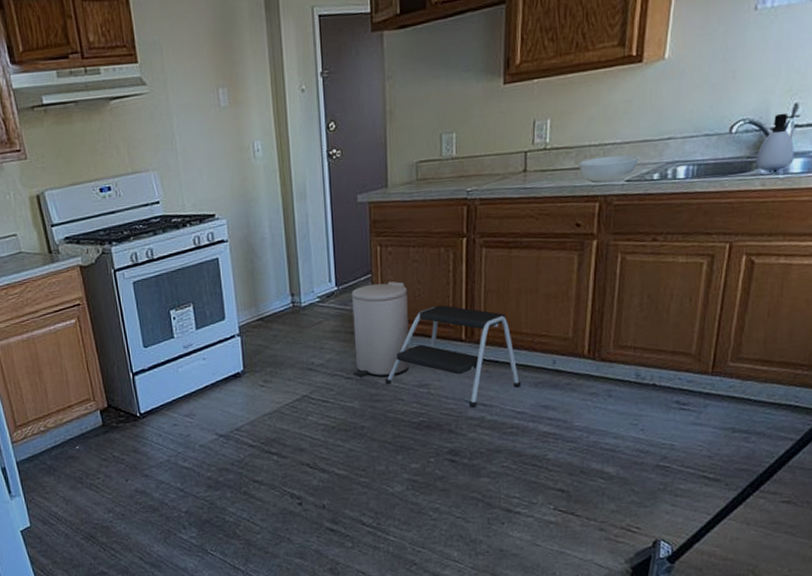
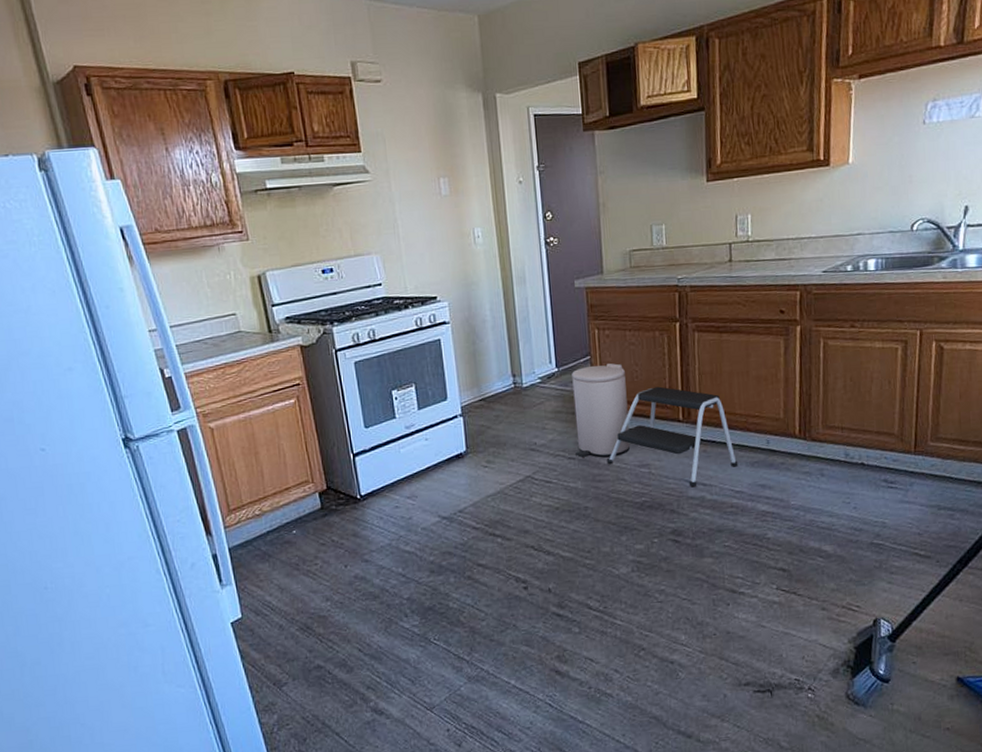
bowl: present [578,154,640,184] -> none [778,247,834,274]
soap dispenser: present [755,113,800,171] -> none [935,214,971,265]

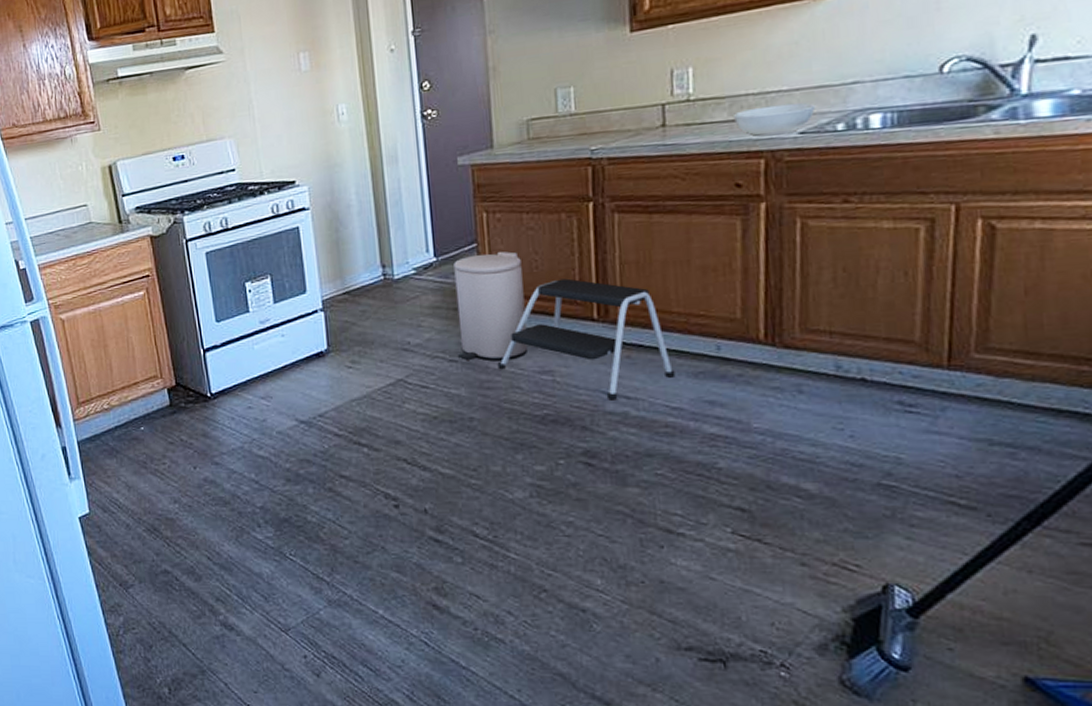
bowl: none [778,247,834,274] -> present [732,102,816,137]

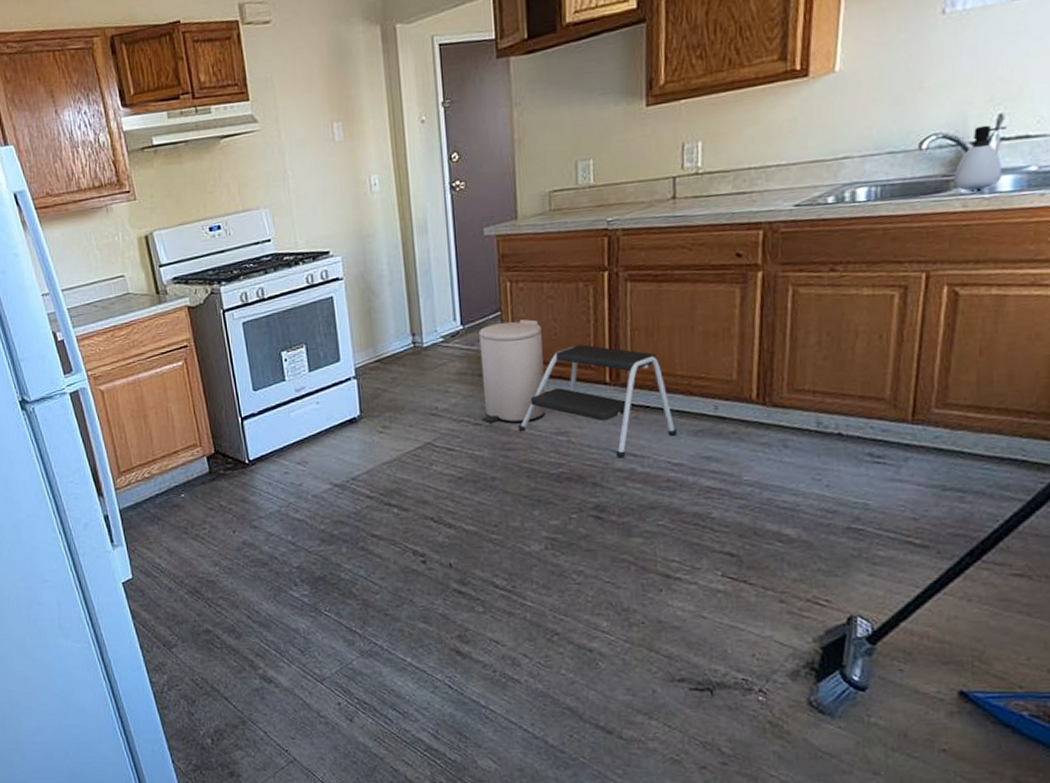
bowl: present [732,102,816,137] -> none [736,176,810,210]
soap dispenser: none [981,46,1041,116] -> present [952,125,1006,191]

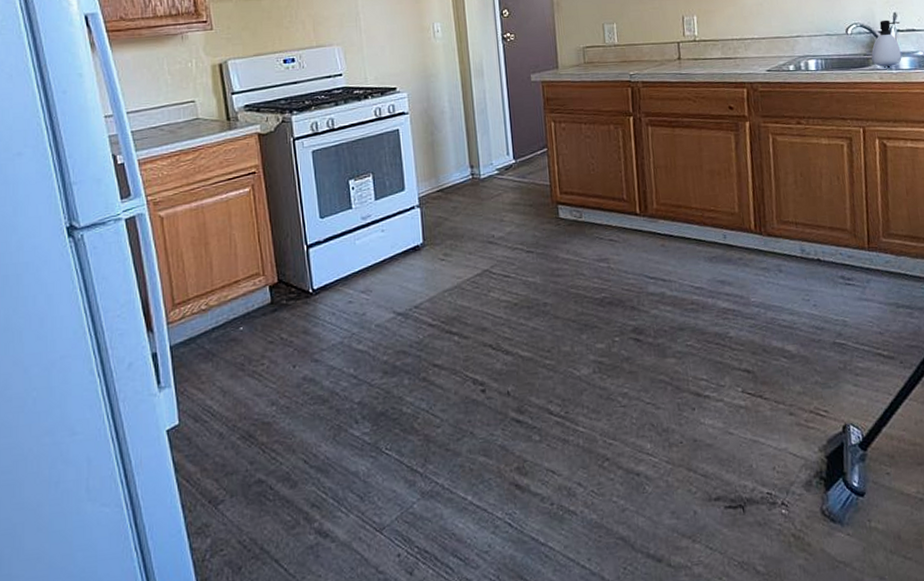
pedal bin: present [479,318,546,424] -> none [529,155,589,252]
step stool: present [518,344,677,458] -> none [565,179,697,283]

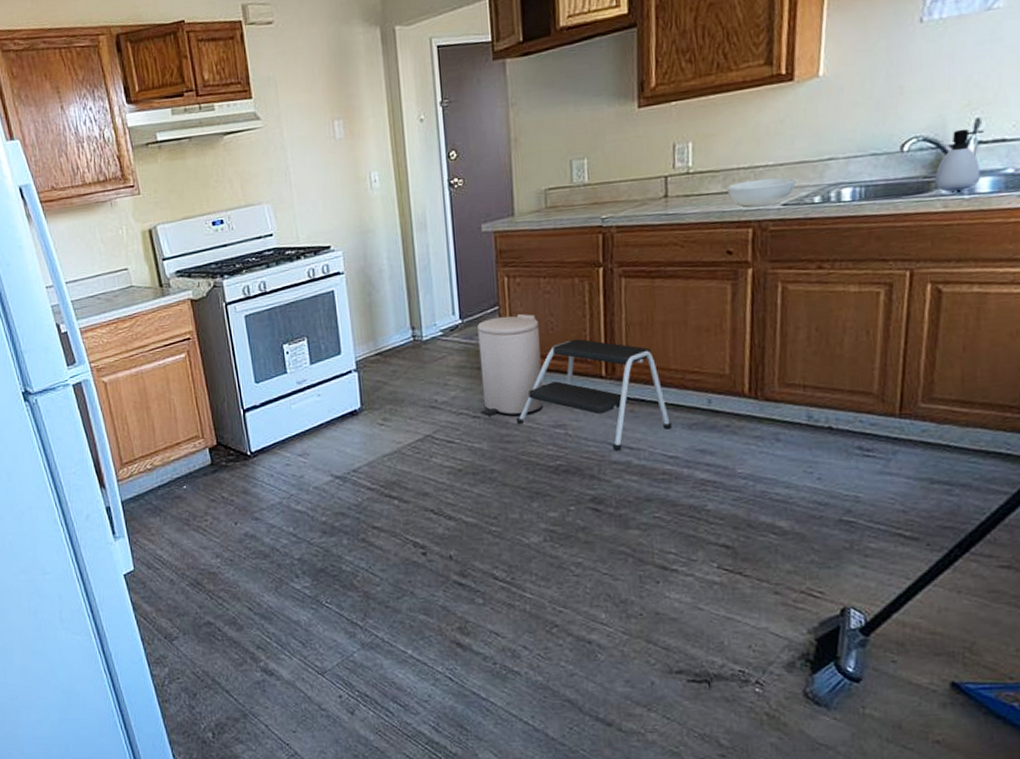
pedal bin: none [529,155,589,252] -> present [477,313,544,417]
step stool: none [565,179,697,283] -> present [516,339,672,451]
bowl: none [724,48,776,72] -> present [725,177,797,208]

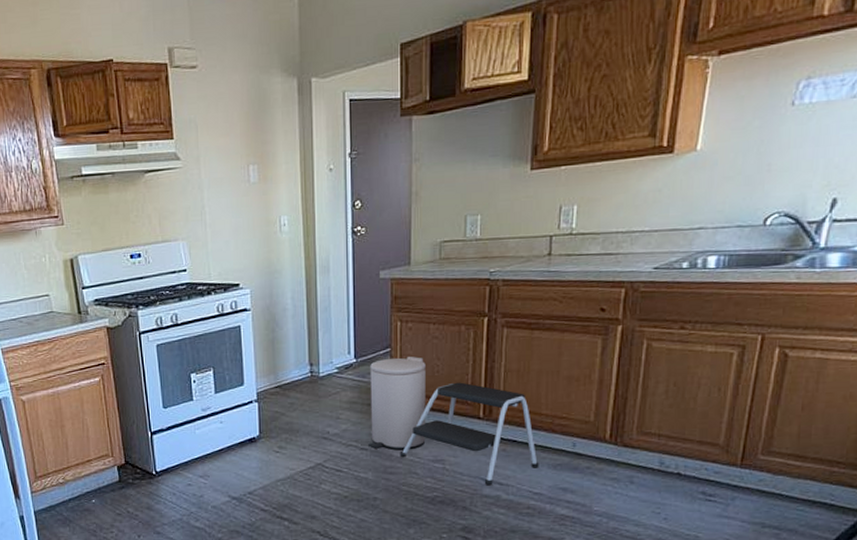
bowl: present [725,177,797,208] -> none [604,242,669,270]
soap dispenser: present [933,128,983,192] -> none [790,207,839,265]

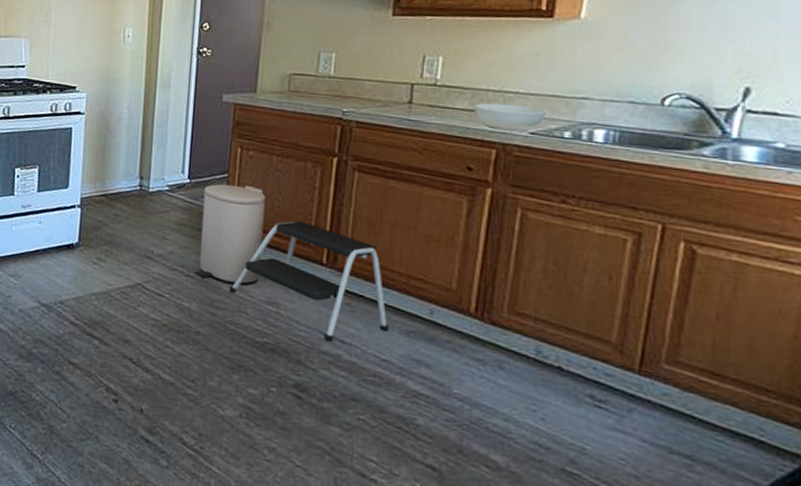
bowl: none [604,242,669,270] -> present [472,103,548,132]

